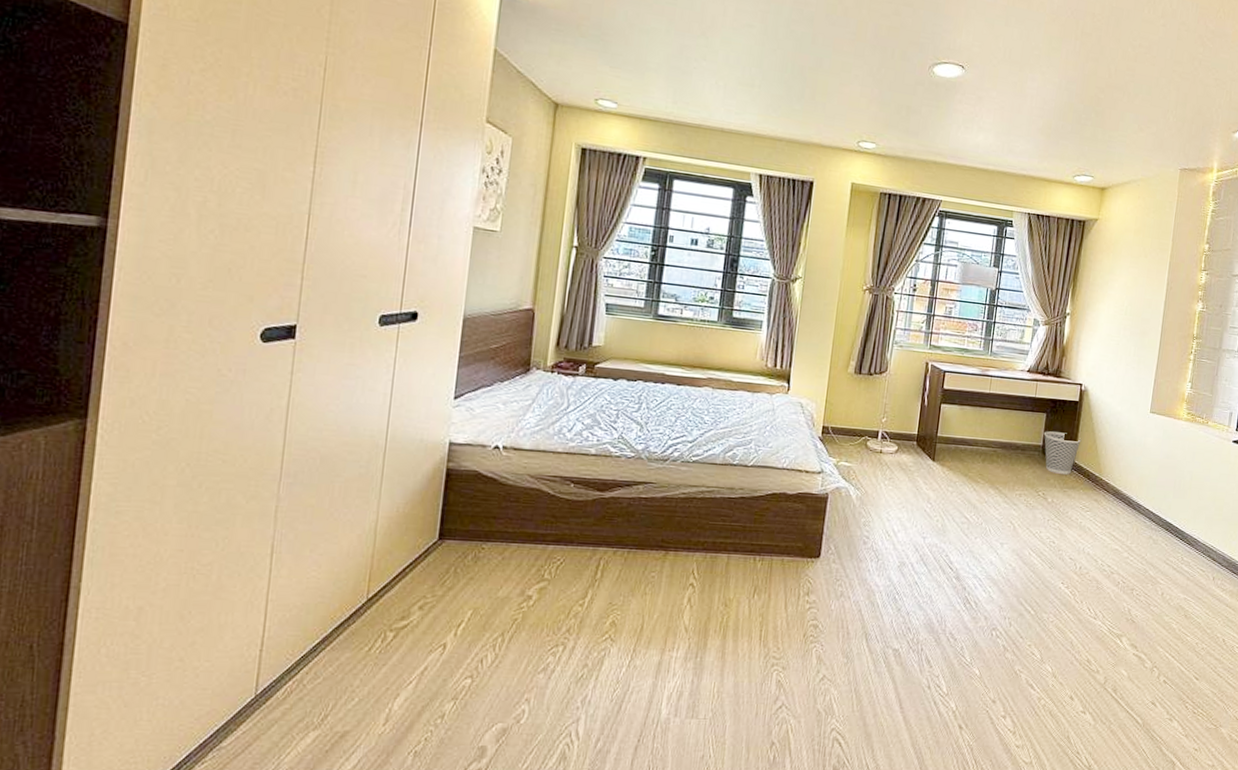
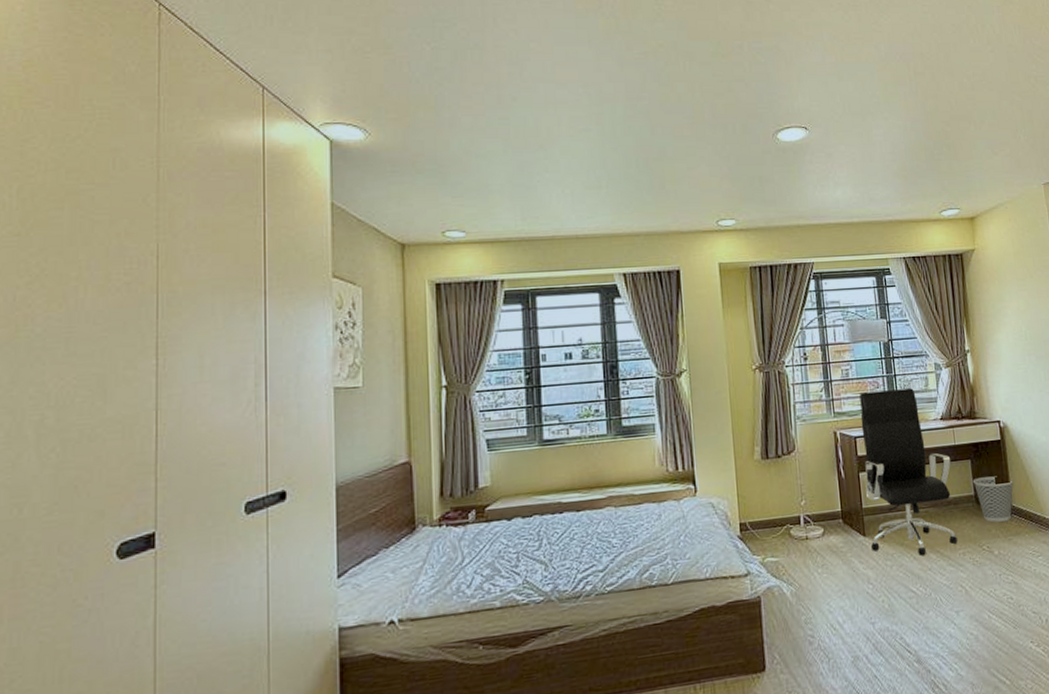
office chair: none [937,332,1029,490] -> present [860,388,958,556]

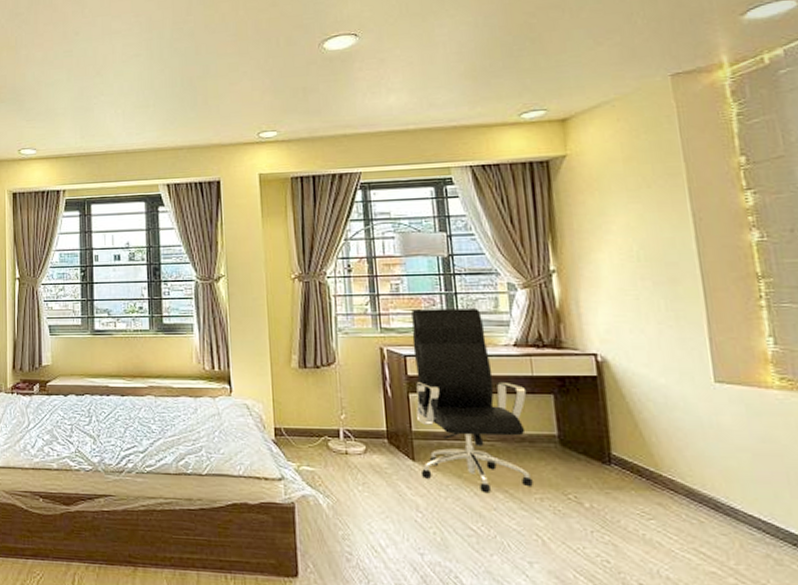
wastebasket: present [972,476,1014,523] -> none [556,416,616,471]

